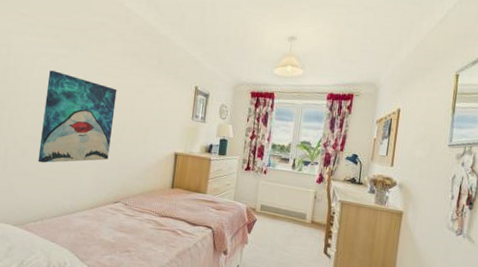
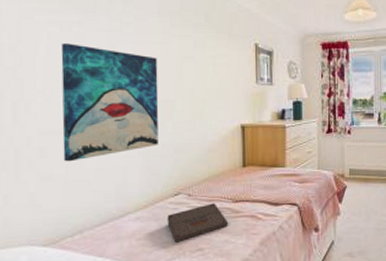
pizza box: none [105,214,153,242] -> present [167,203,228,243]

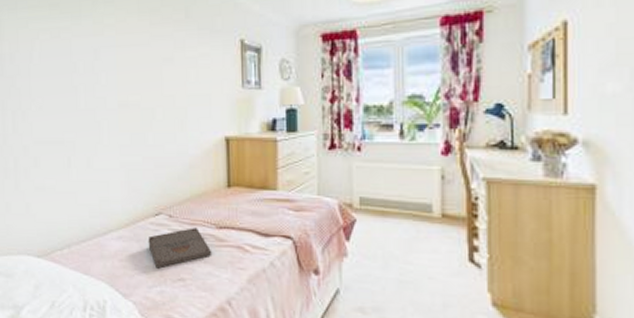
wall art: present [61,43,159,162] -> none [51,50,139,173]

